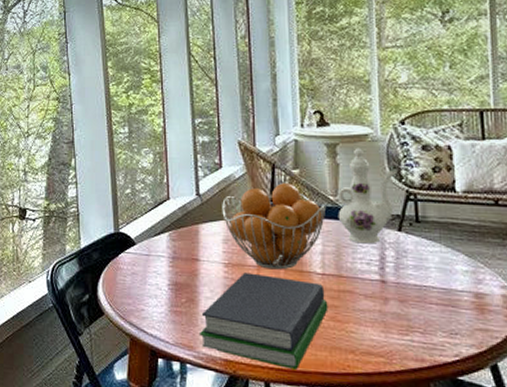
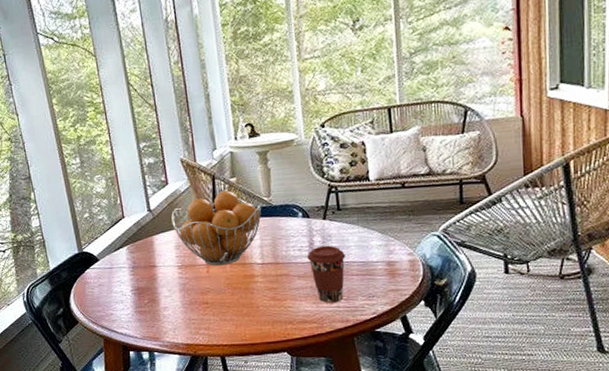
book: present [198,272,328,370] -> none [162,271,269,344]
ewer: present [338,148,397,244] -> none [271,152,320,235]
coffee cup: none [377,262,423,335] -> present [308,245,346,303]

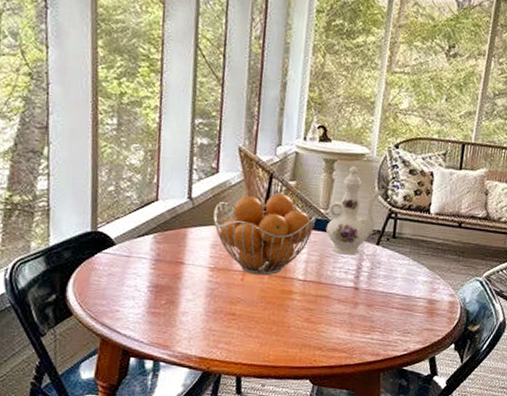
ewer: none [271,152,320,235] -> present [325,165,385,255]
coffee cup: present [308,245,346,303] -> none [352,272,391,334]

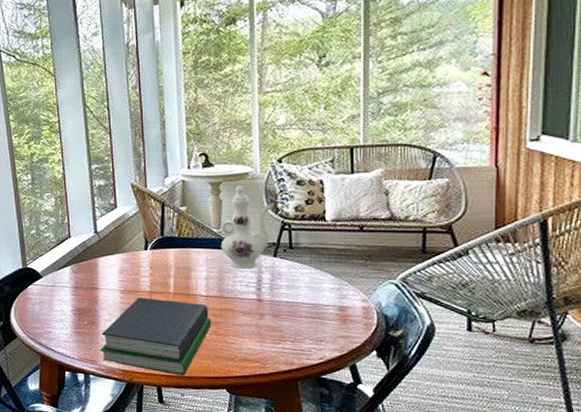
book: none [175,277,305,365] -> present [99,297,212,375]
fruit basket: present [213,193,317,276] -> none [117,219,211,294]

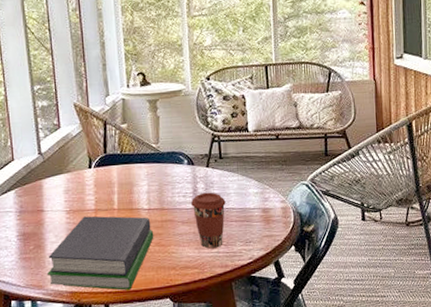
ewer: present [220,185,274,269] -> none [159,102,205,181]
coffee cup: none [255,283,295,344] -> present [191,192,226,249]

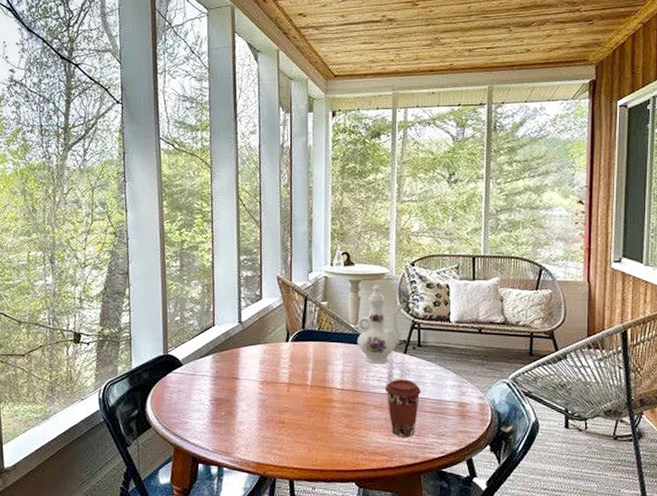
book: present [46,216,154,291] -> none [235,389,345,469]
ewer: none [159,102,205,181] -> present [357,284,406,364]

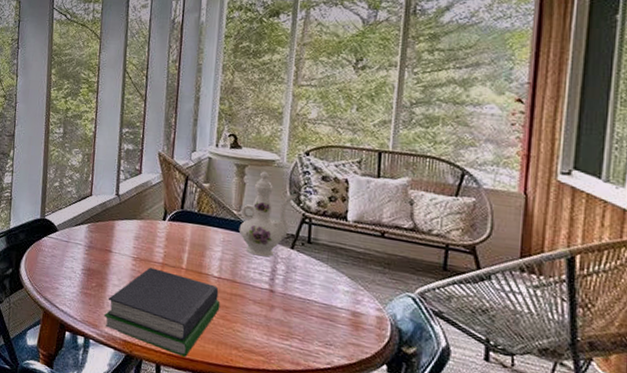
book: none [235,389,345,469] -> present [103,267,221,357]
coffee cup: present [386,379,421,437] -> none [267,275,308,341]

